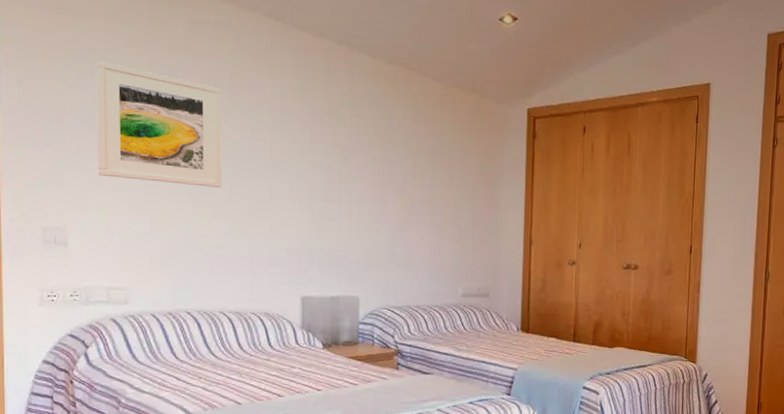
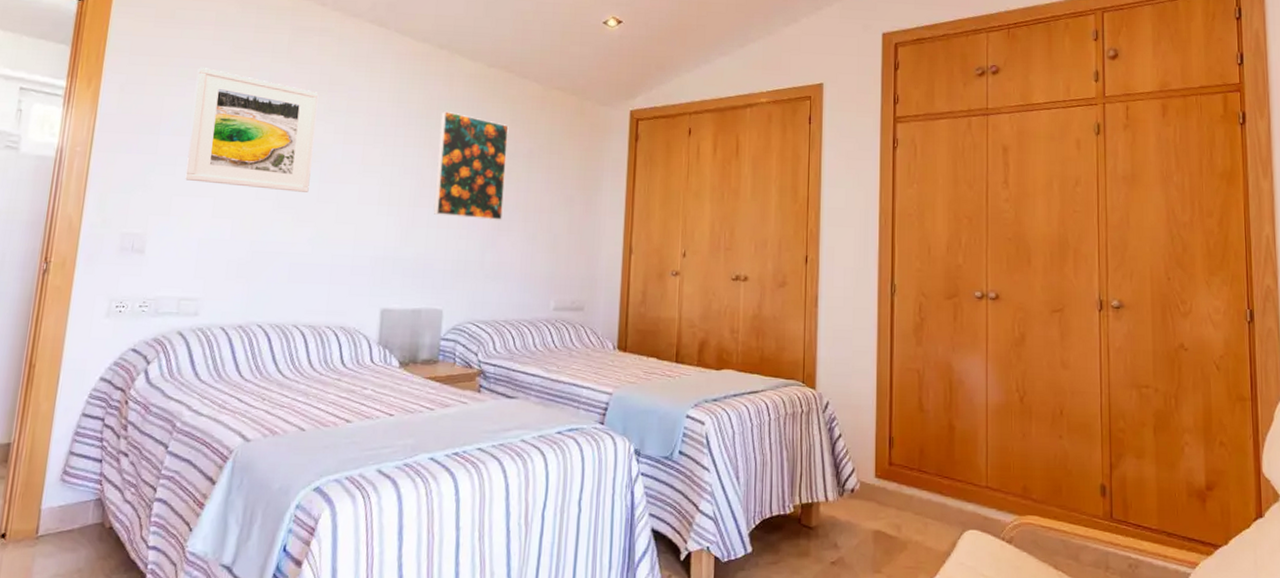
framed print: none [343,107,411,214] -> present [433,110,509,220]

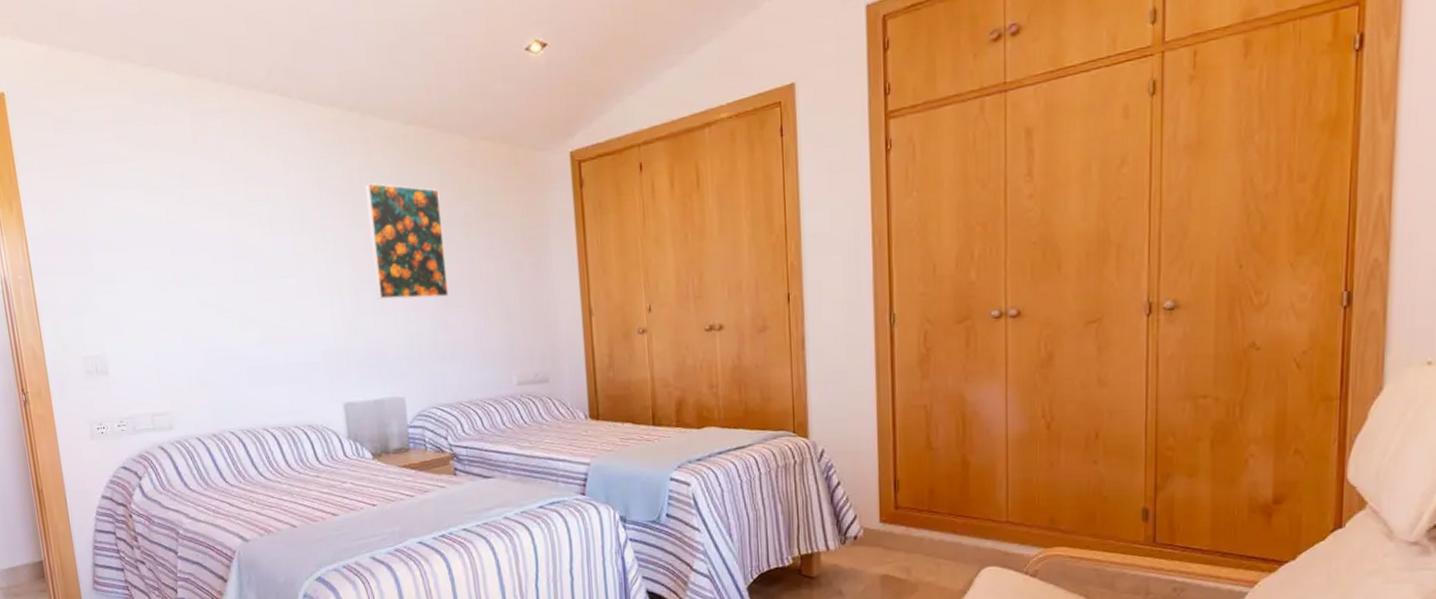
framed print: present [185,67,319,192] -> none [109,172,248,296]

